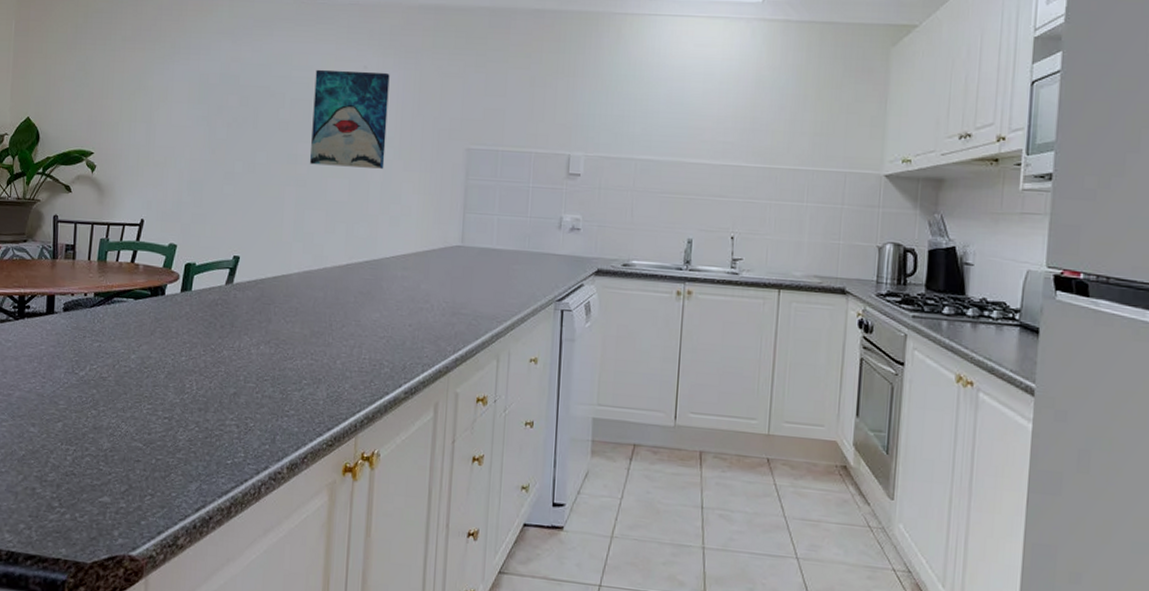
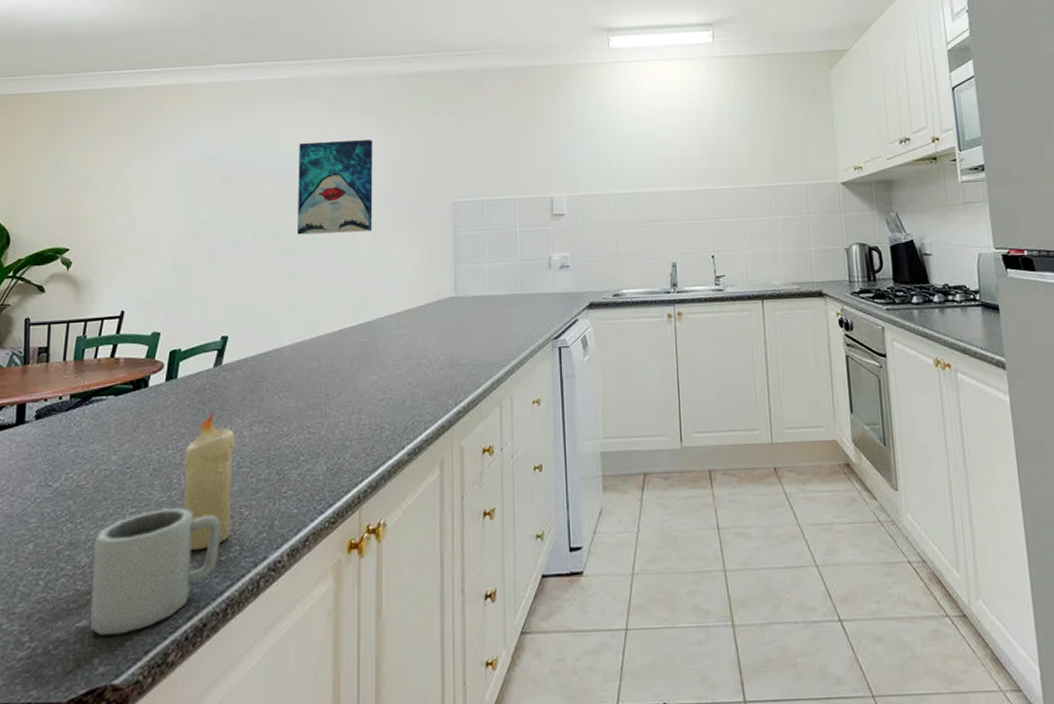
cup: none [110,409,229,514] -> present [89,508,222,635]
candle: none [194,327,244,452] -> present [183,412,236,551]

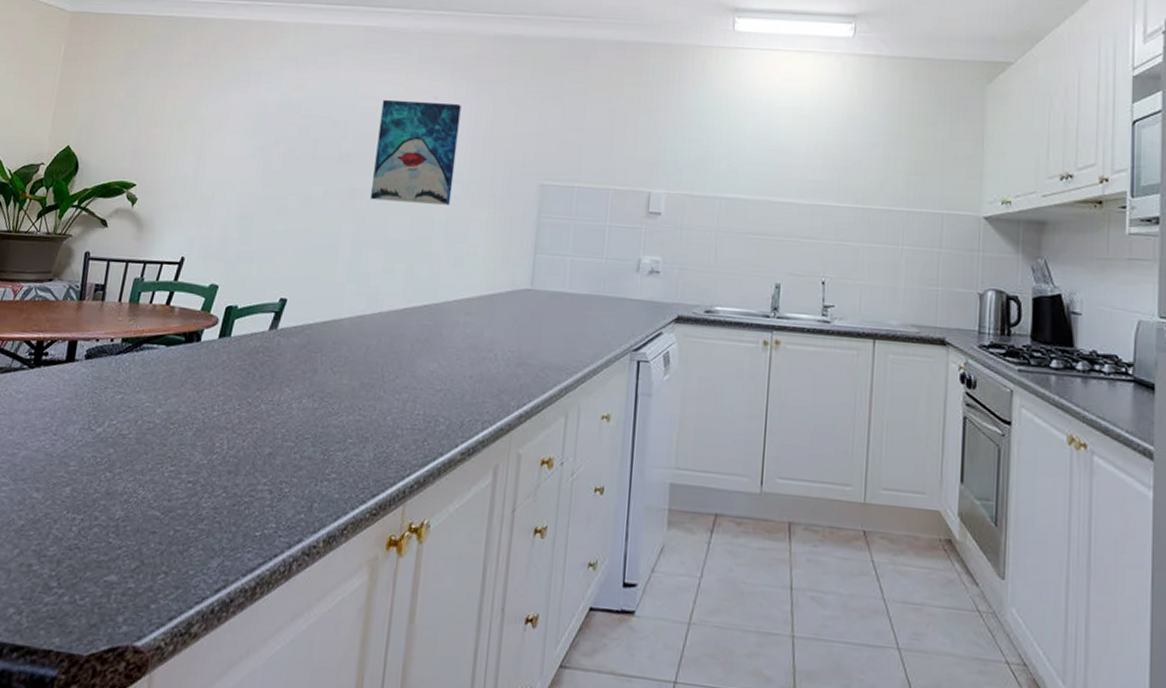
cup: present [89,508,222,635] -> none [117,471,260,596]
candle: present [183,412,236,551] -> none [222,377,284,522]

